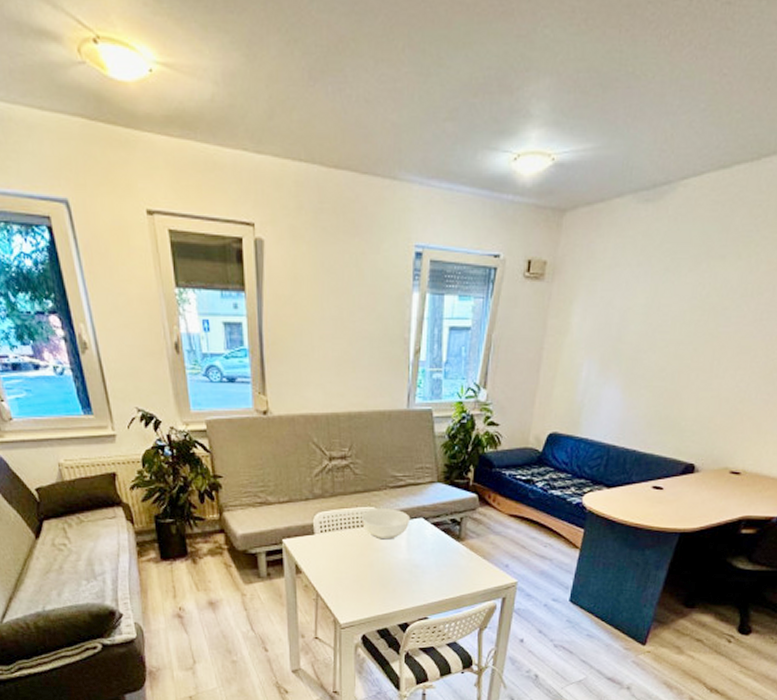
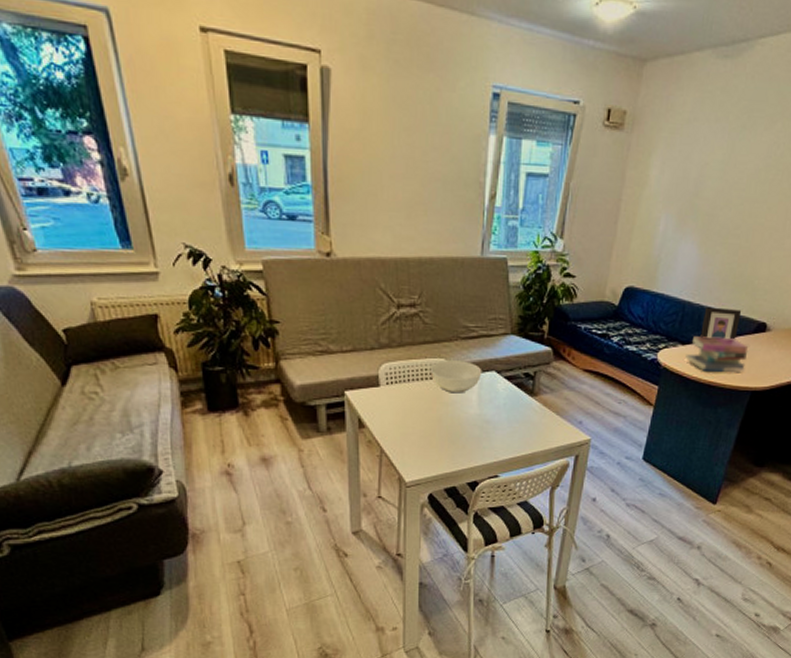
books: none [610,479,676,515] -> present [684,336,748,373]
picture frame: none [626,450,669,482] -> present [700,307,742,340]

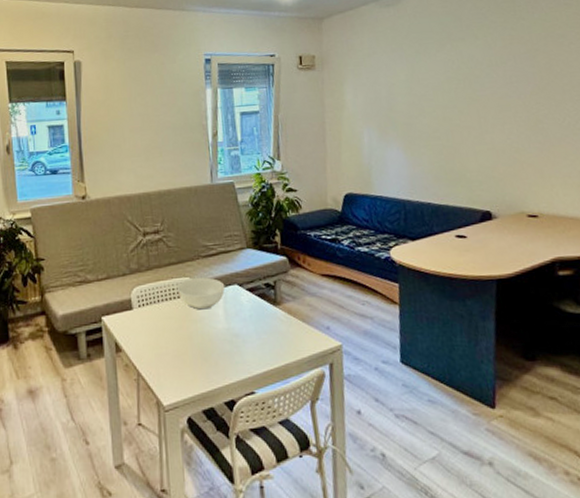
books: present [684,336,748,373] -> none [417,229,483,264]
picture frame: present [700,307,742,340] -> none [425,202,465,232]

